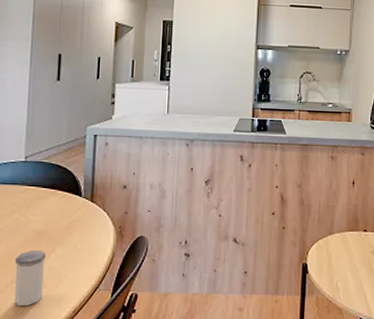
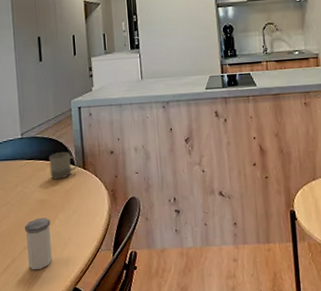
cup: none [52,181,87,210] -> present [49,152,79,180]

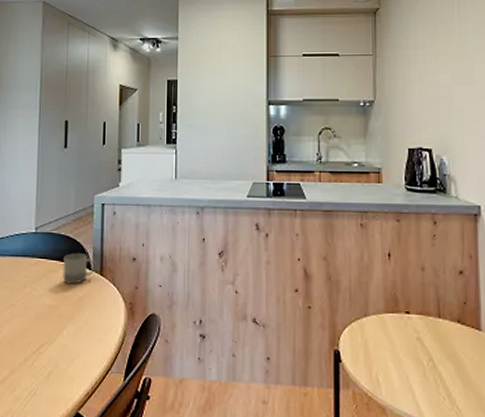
salt shaker: present [25,217,52,271] -> none [28,326,57,387]

